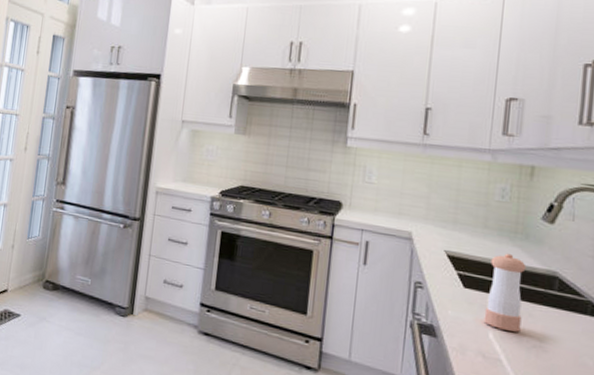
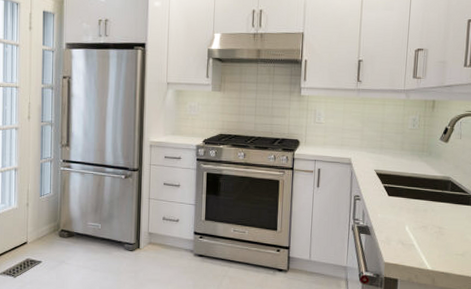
pepper shaker: present [483,253,526,332] -> none [402,167,430,223]

